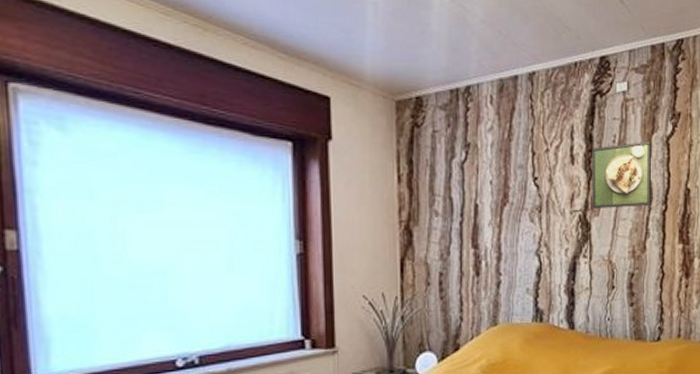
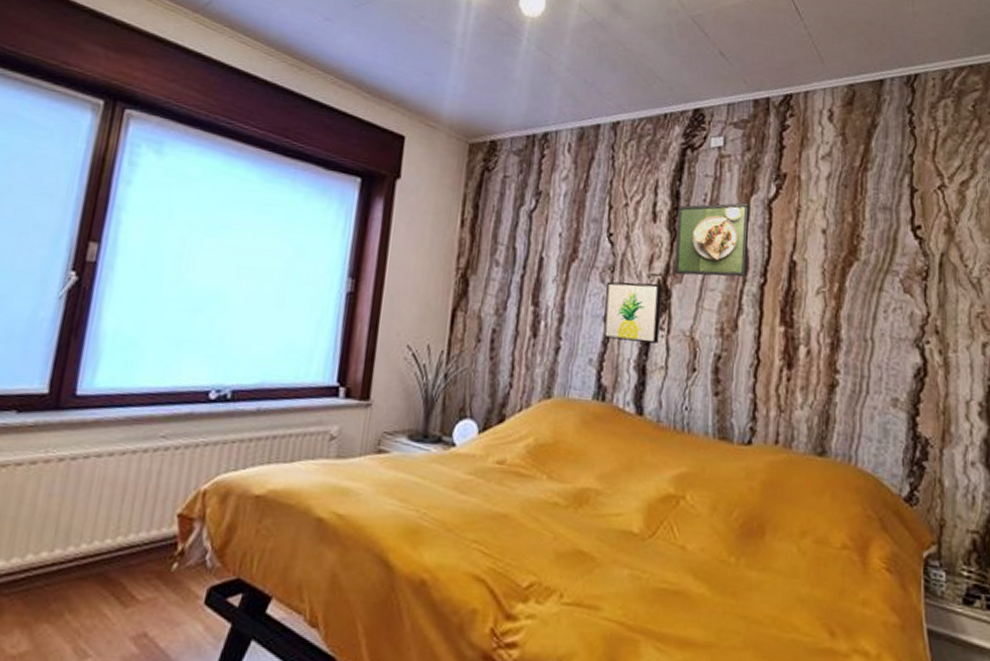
wall art: none [536,218,583,270] -> present [603,281,663,343]

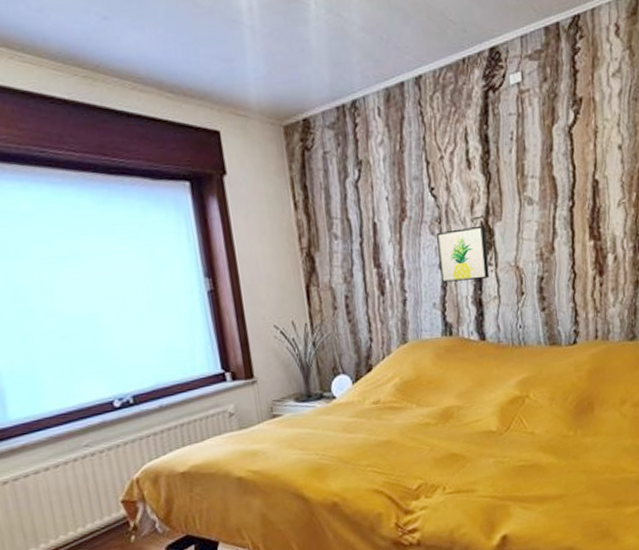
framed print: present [674,202,749,277] -> none [488,133,557,214]

